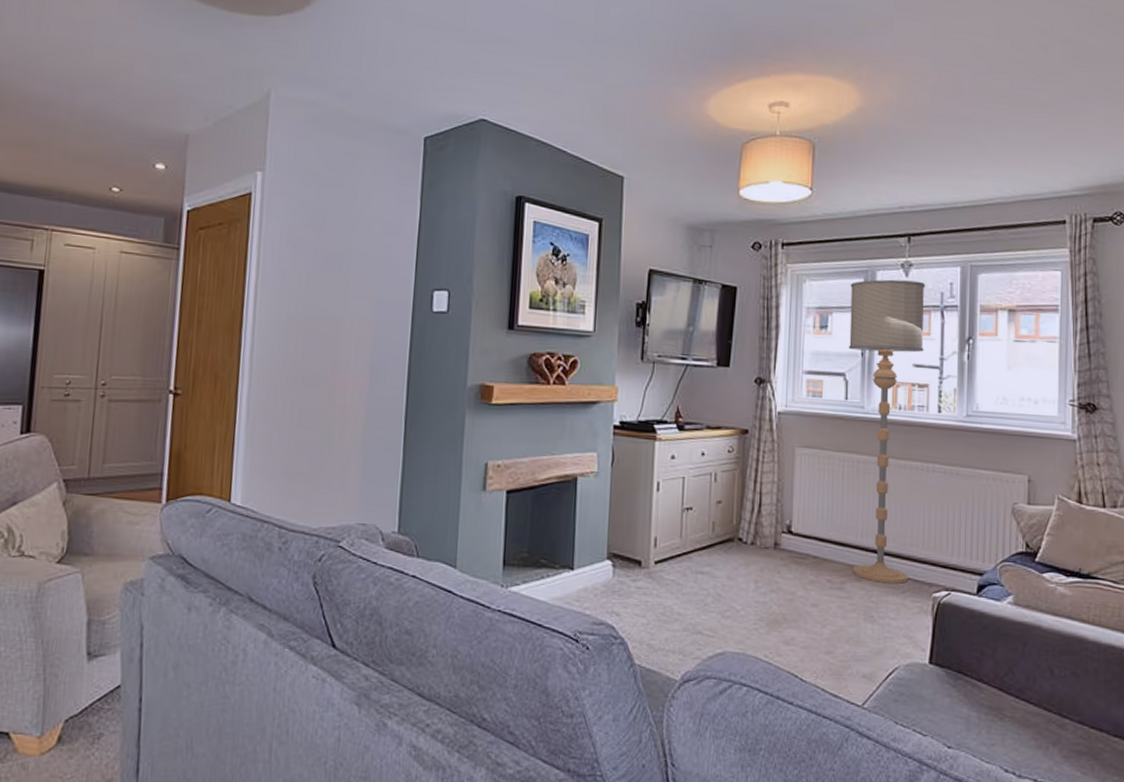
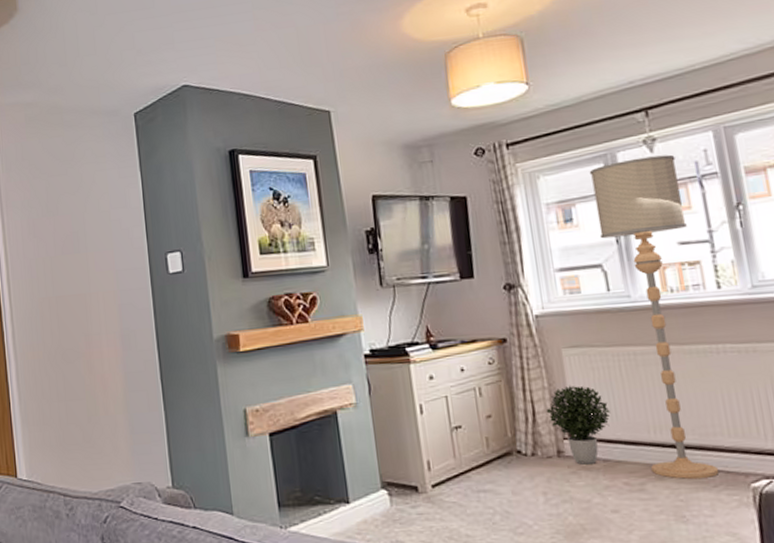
potted plant: none [771,482,827,559] -> present [546,385,611,465]

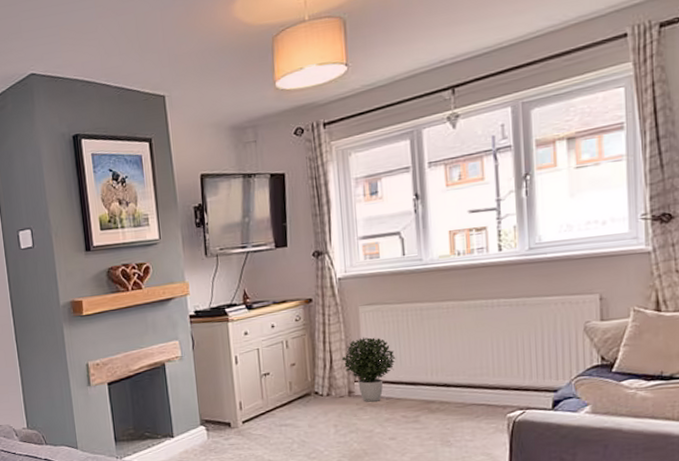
floor lamp: present [589,154,720,479] -> none [396,130,482,412]

